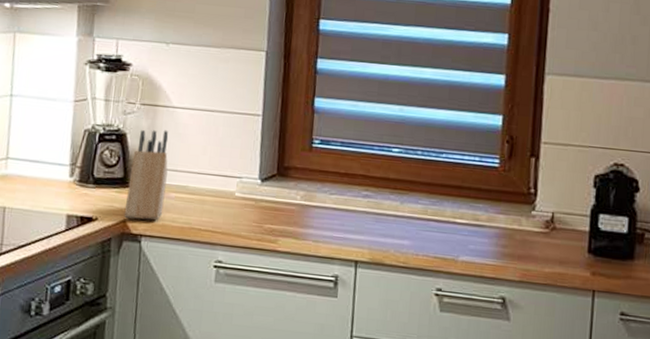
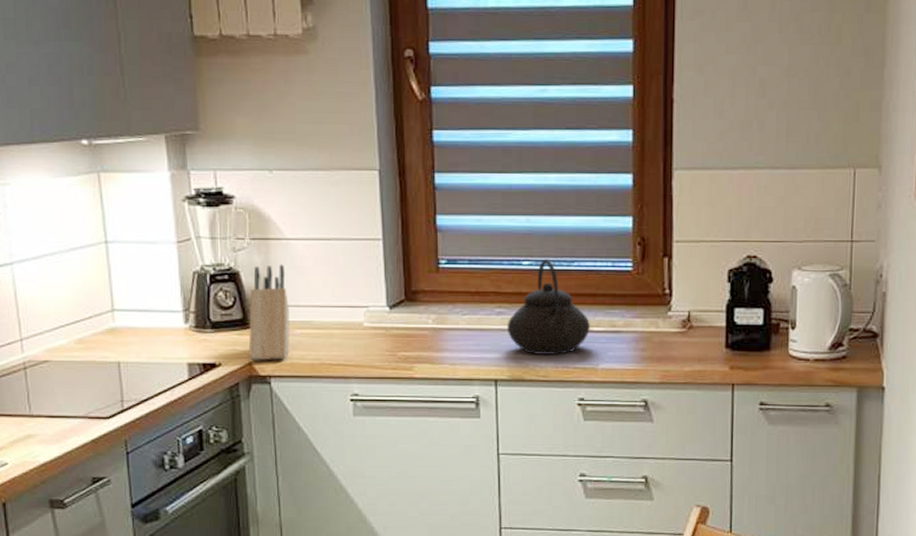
teapot: none [371,148,454,243] -> present [506,259,590,355]

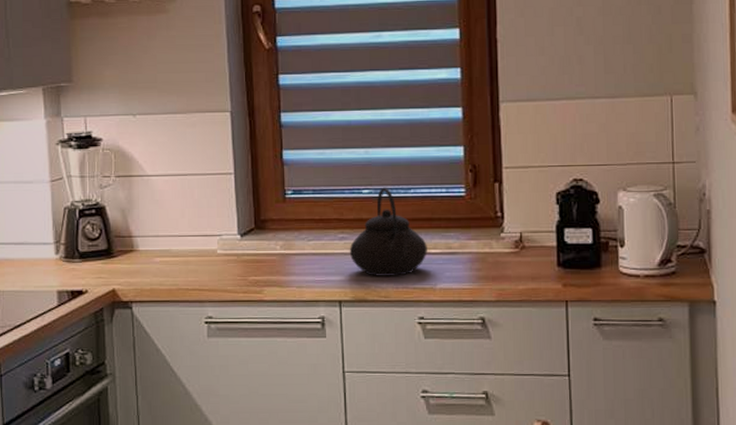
knife block: present [248,264,290,360] -> none [112,198,150,287]

